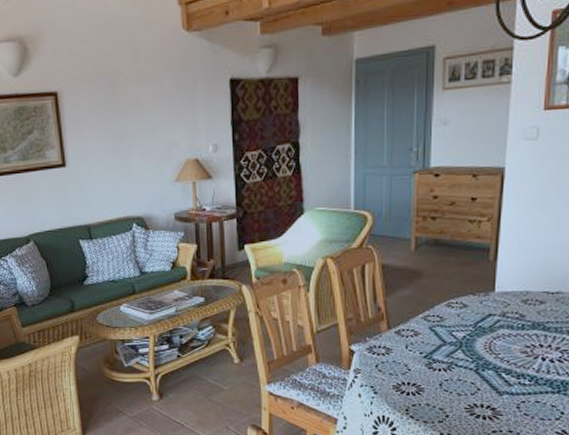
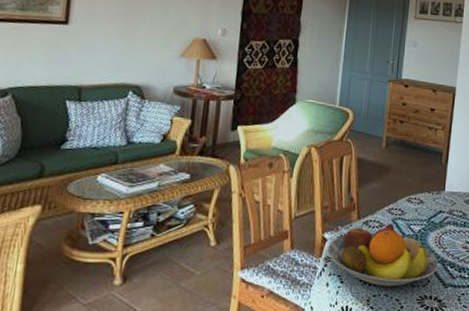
fruit bowl: none [356,331,490,396] -> present [327,223,438,287]

